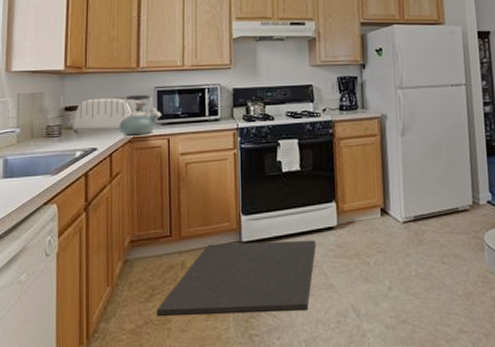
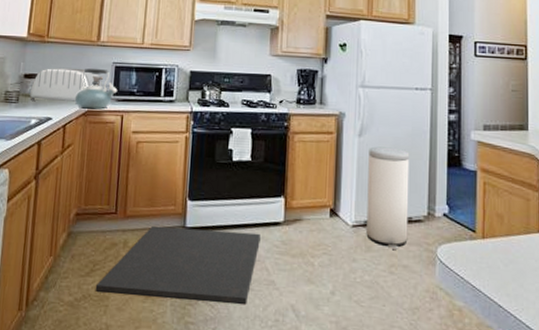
pedal bin: none [412,143,456,240] -> present [366,146,410,249]

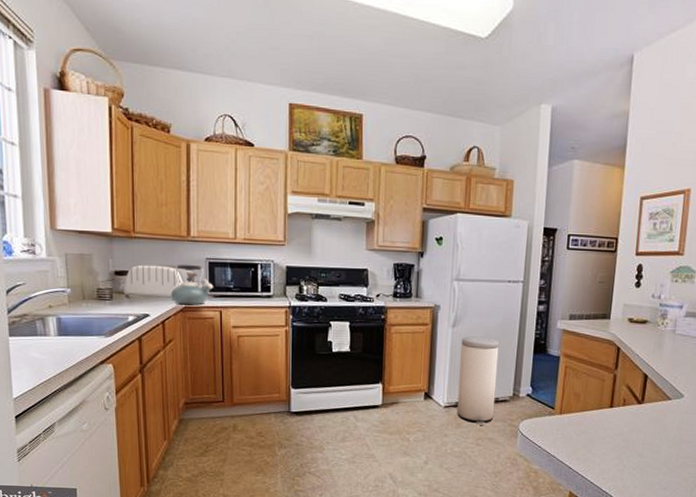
doormat: present [95,225,261,304] -> none [210,411,361,474]

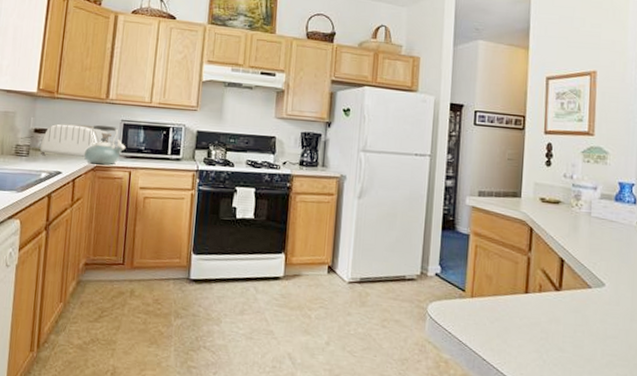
pedal bin: present [457,336,500,425] -> none [361,208,406,305]

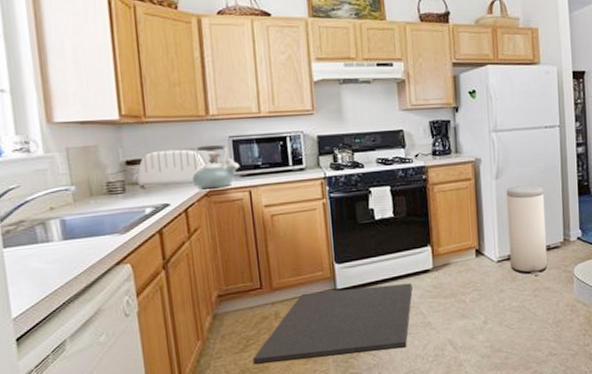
doormat: none [103,276,261,351] -> present [252,283,413,364]
pedal bin: none [361,208,406,305] -> present [506,185,548,276]

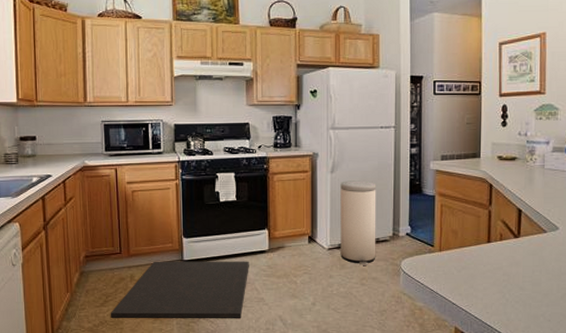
toaster: present [137,147,223,188] -> none [28,128,95,161]
kettle: present [191,144,240,190] -> none [70,127,109,165]

